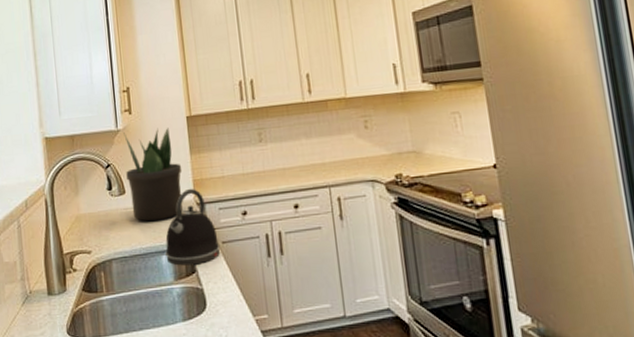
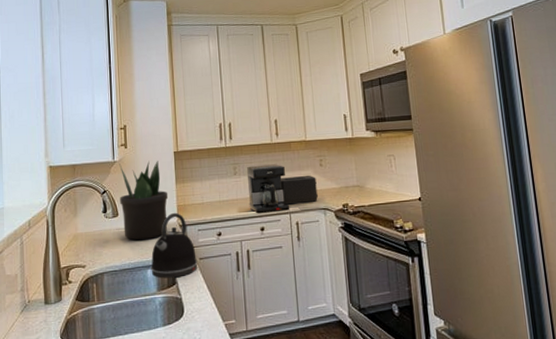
coffee maker: none [275,127,330,188] -> present [247,164,290,214]
toaster: none [316,139,365,177] -> present [281,175,319,205]

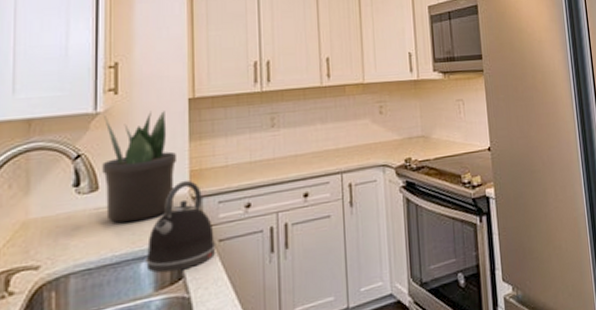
coffee maker: present [247,164,290,214] -> none [289,112,342,176]
toaster: present [281,175,319,205] -> none [331,125,377,163]

